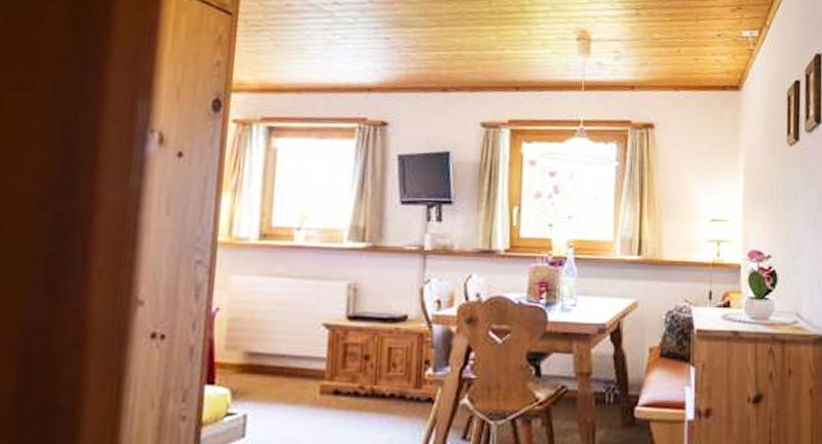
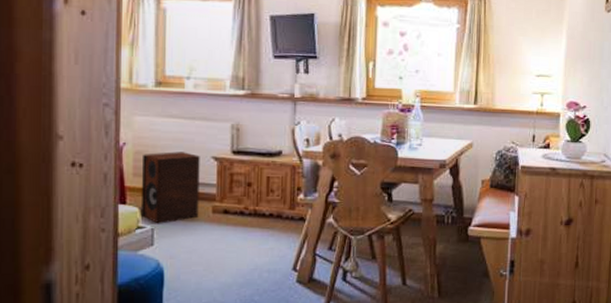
speaker: none [232,318,308,410] -> present [142,152,200,224]

